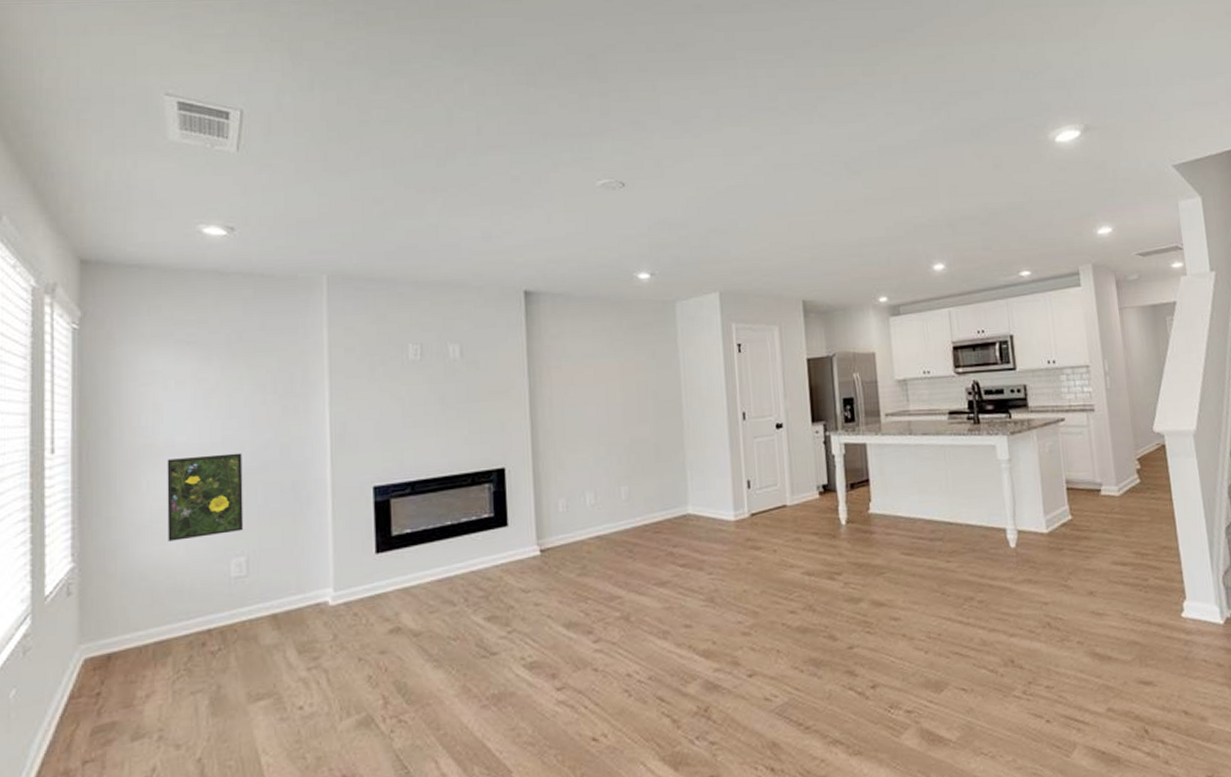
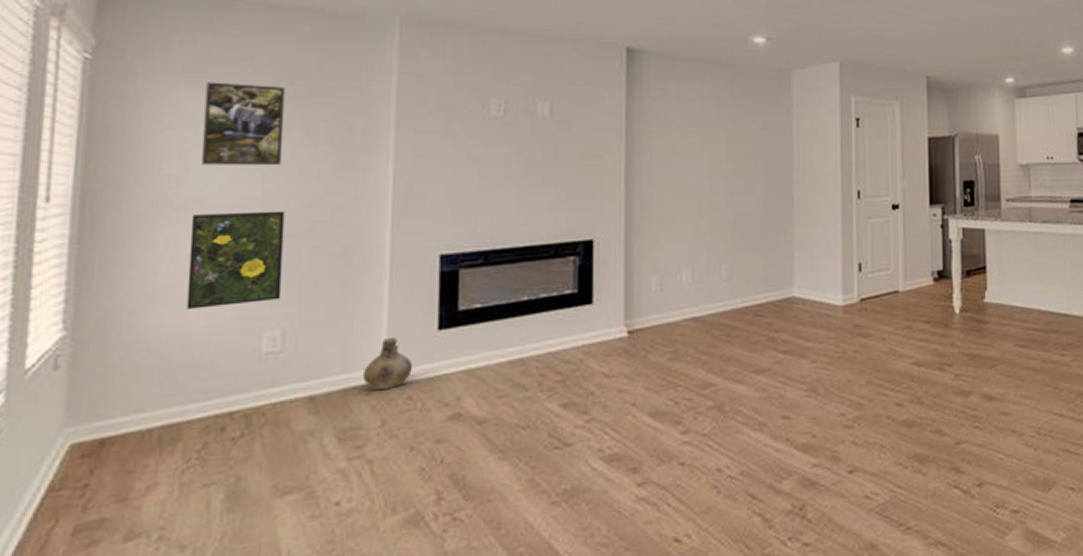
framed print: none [171,343,237,416] -> present [202,82,286,166]
ceramic jug: none [314,561,356,609] -> present [362,338,412,391]

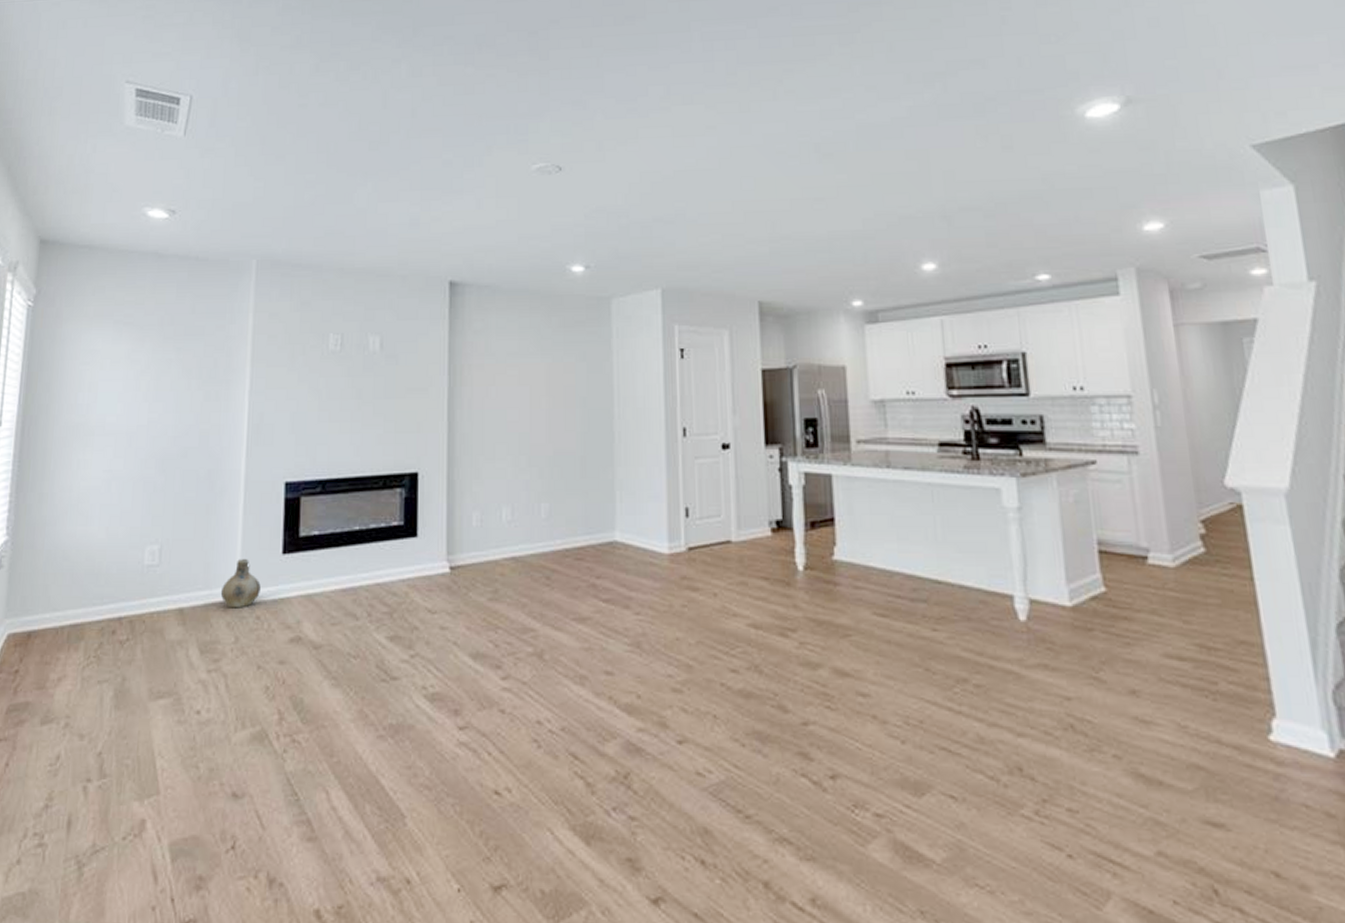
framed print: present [186,210,285,309] -> none [91,437,165,522]
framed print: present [202,82,286,166] -> none [105,323,168,397]

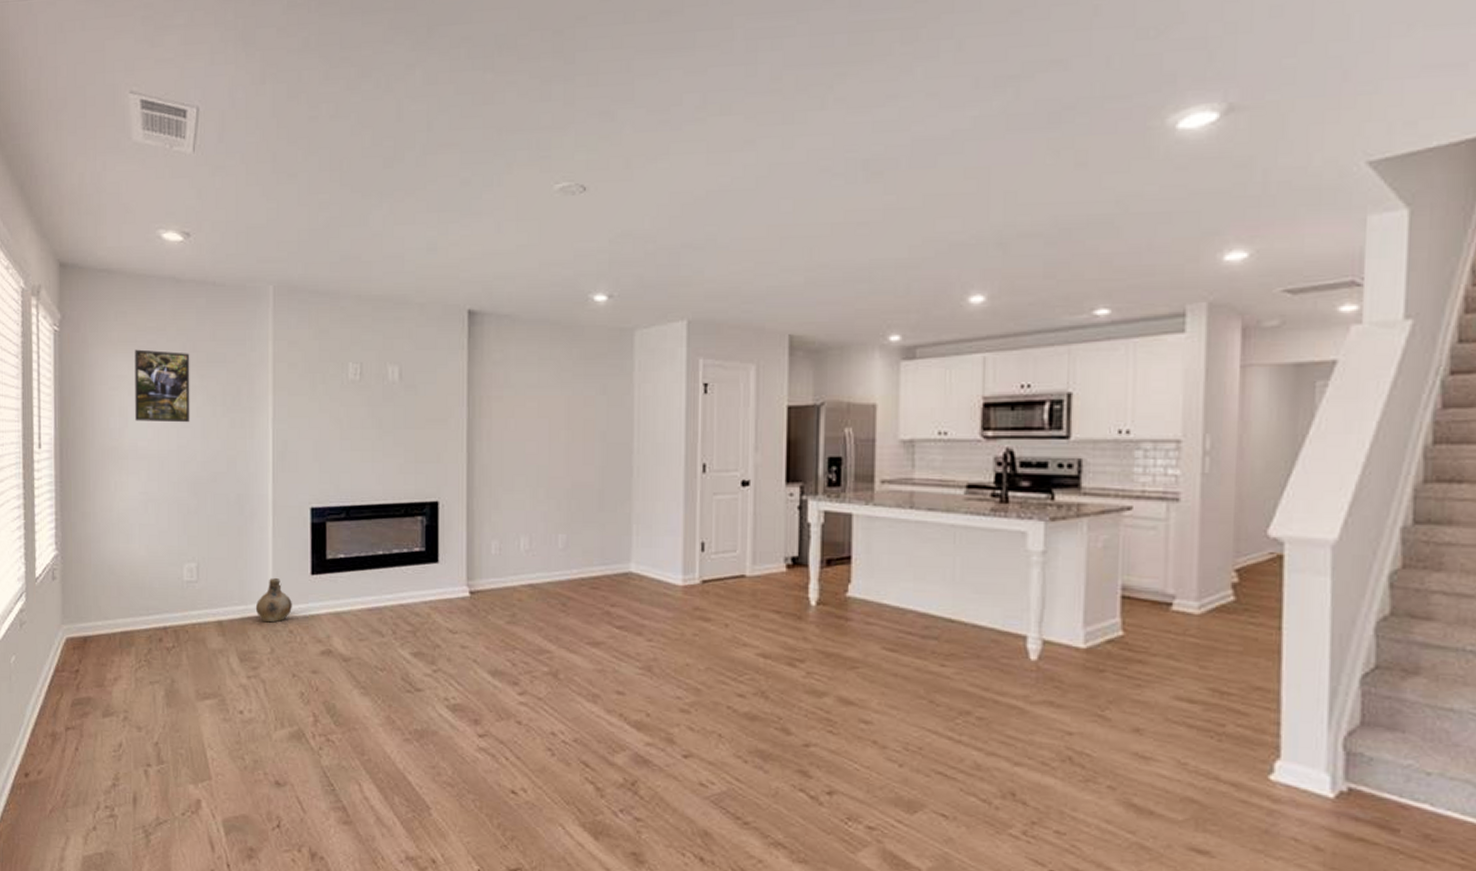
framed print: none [105,323,168,397] -> present [135,349,190,423]

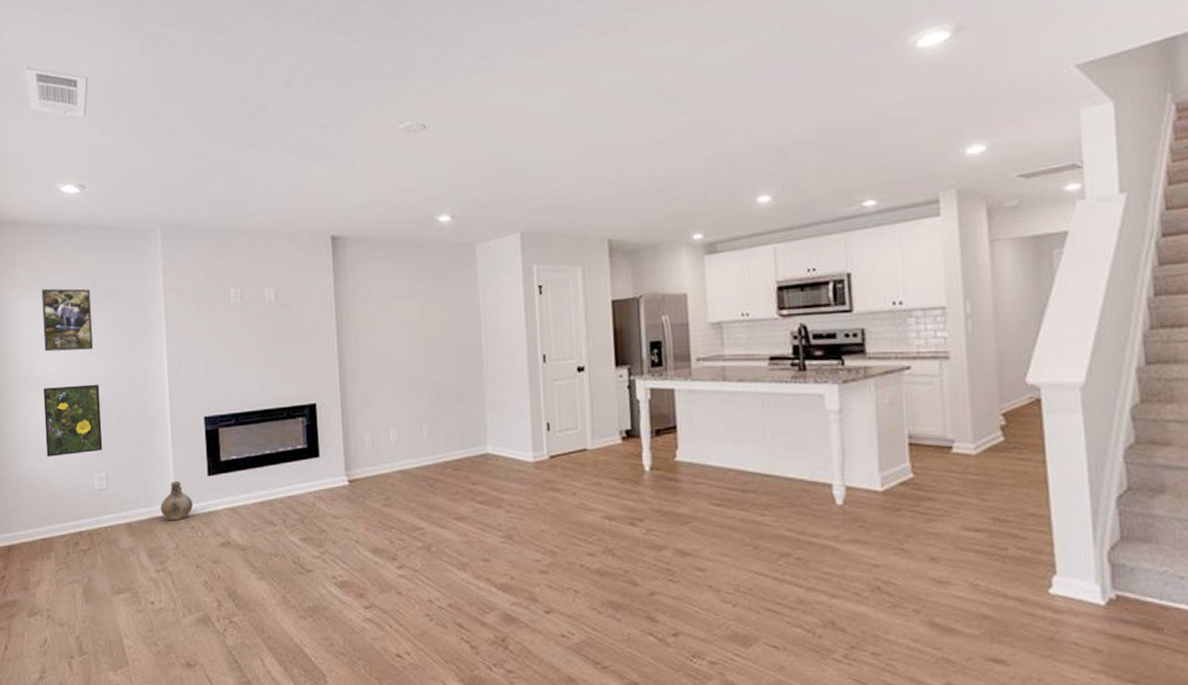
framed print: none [131,462,195,541] -> present [43,384,103,457]

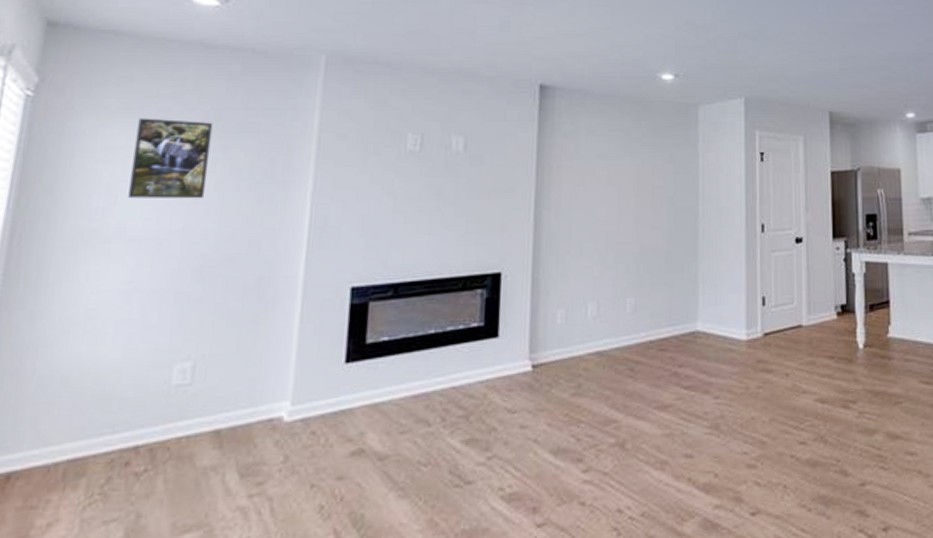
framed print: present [43,384,103,457] -> none [101,243,204,341]
ceramic jug: present [160,481,193,521] -> none [268,371,318,425]

